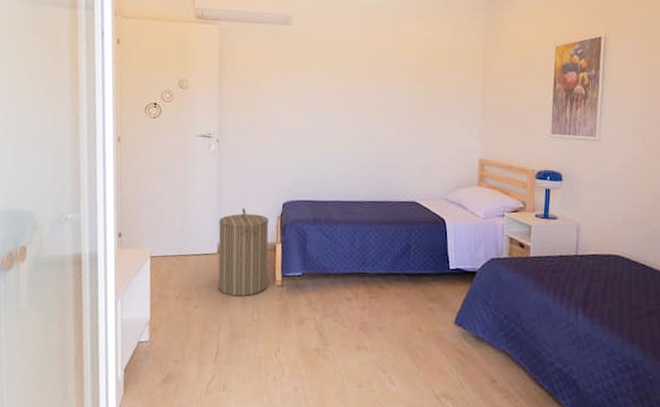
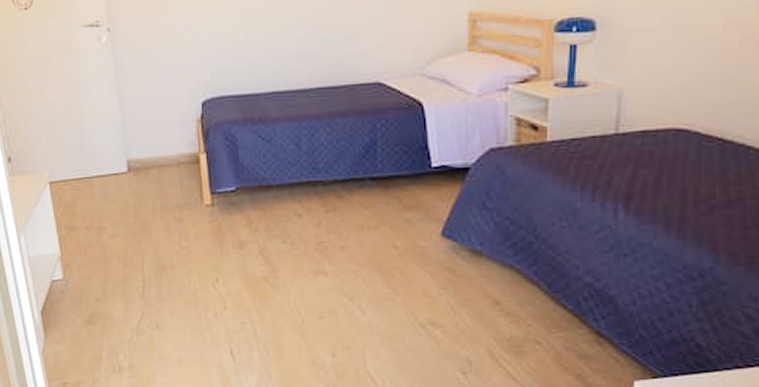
laundry hamper: present [218,208,269,297] -> none [125,113,194,222]

